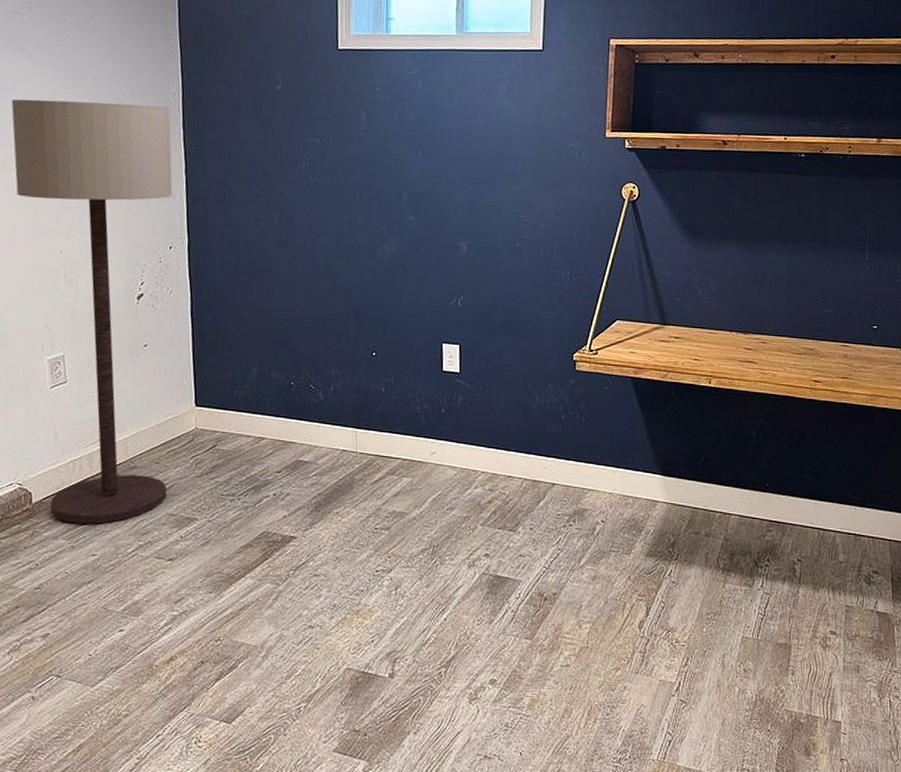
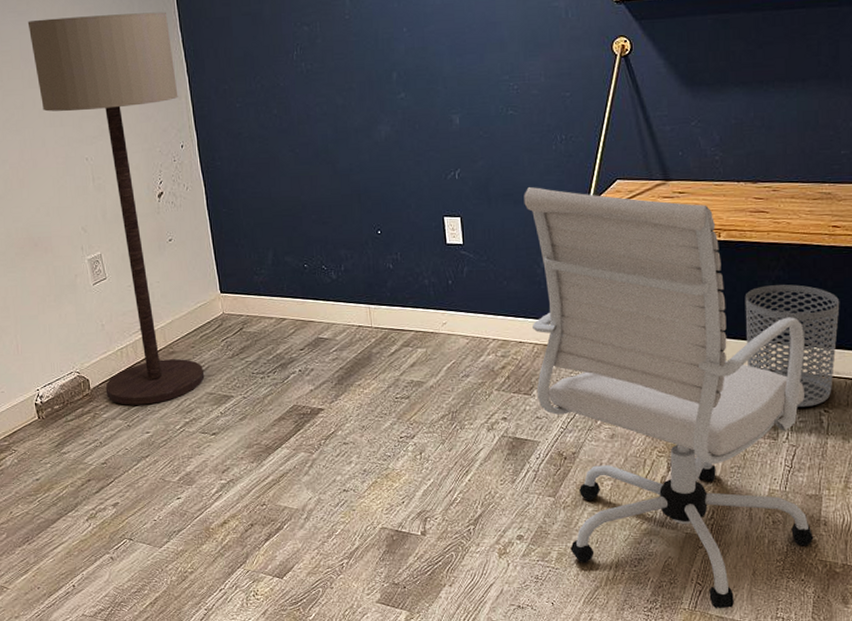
office chair: none [523,319,783,760] -> present [524,186,814,609]
waste bin: none [729,434,817,555] -> present [745,284,840,407]

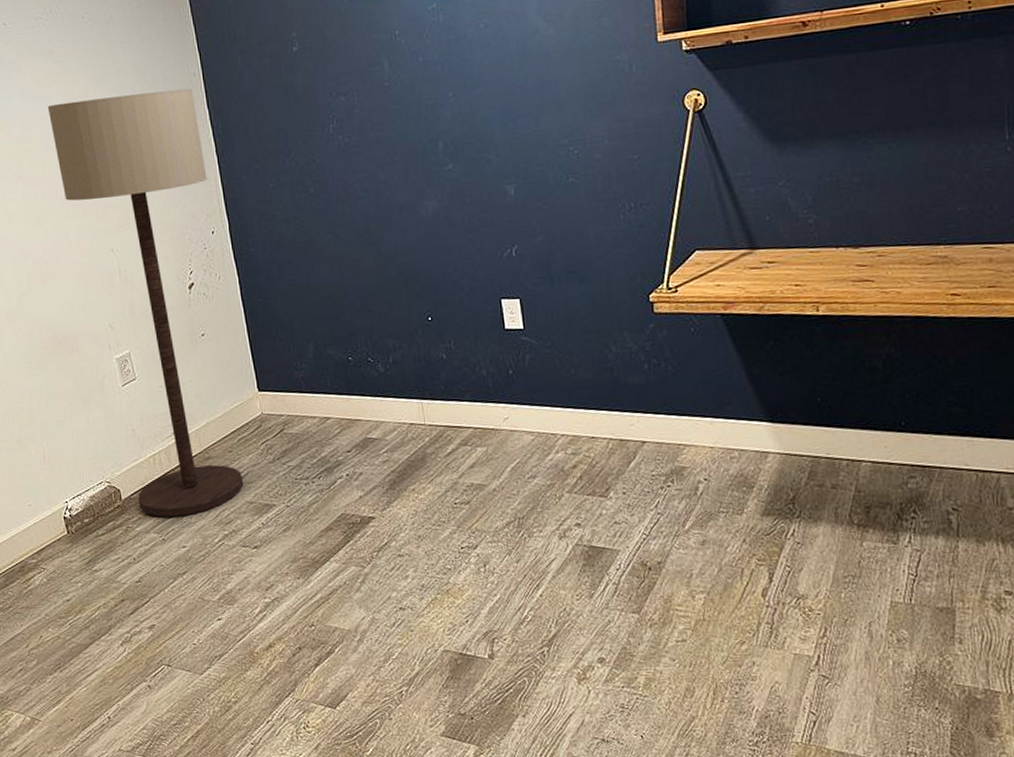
office chair: present [524,186,814,609] -> none [590,261,948,743]
waste bin: present [745,284,840,407] -> none [851,363,965,505]

